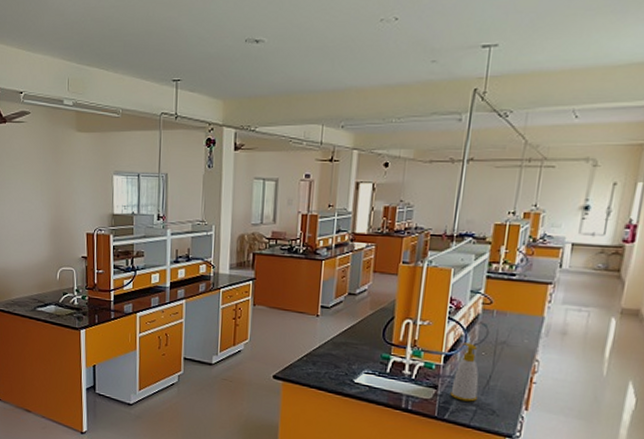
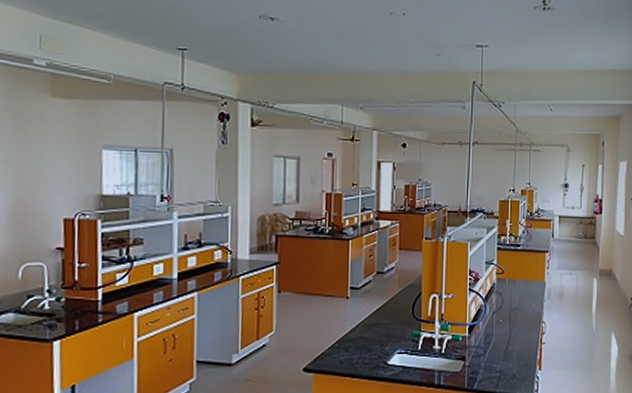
soap bottle: present [450,342,479,402] -> none [477,312,500,369]

